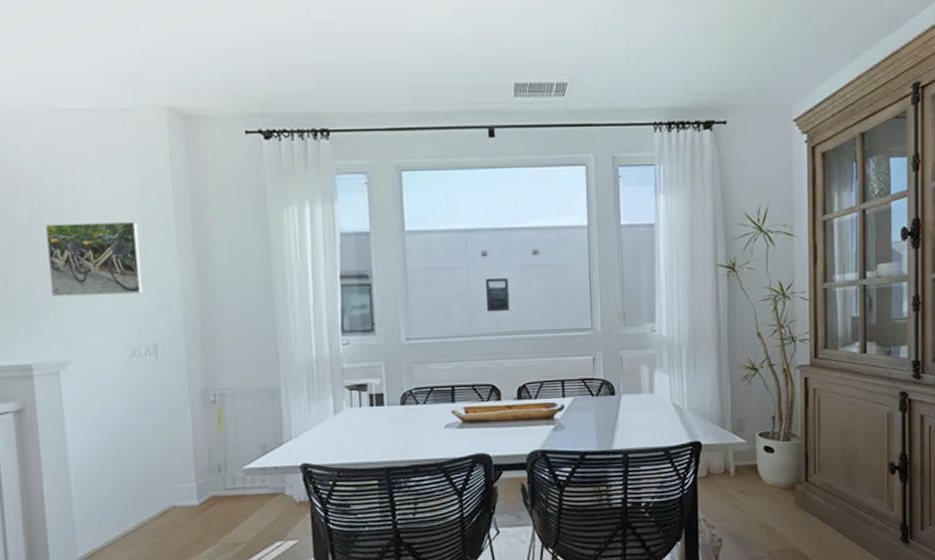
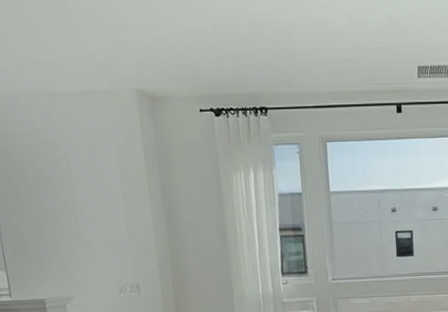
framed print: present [45,221,144,296] -> none [46,185,126,246]

